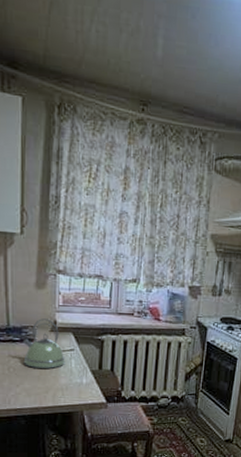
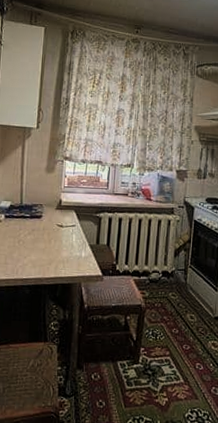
kettle: present [22,318,65,368] -> none [31,198,68,242]

